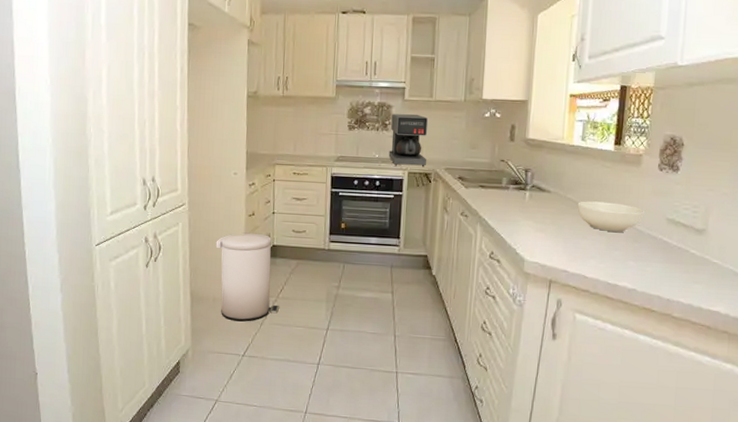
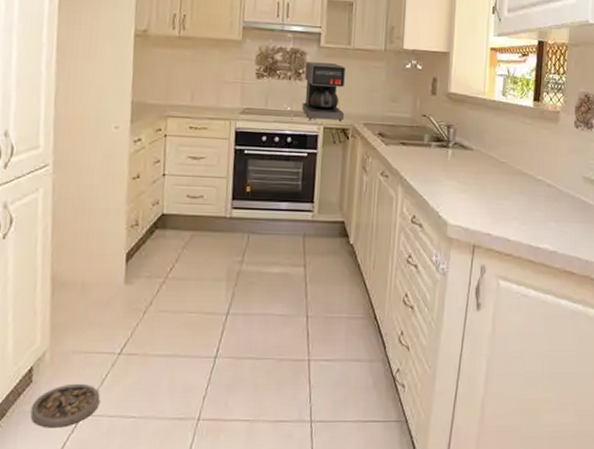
pet bowl: none [179,376,230,409] -> present [30,383,100,428]
pedal bin: present [215,232,280,322] -> none [87,199,169,311]
bowl: present [577,201,645,232] -> none [499,159,564,192]

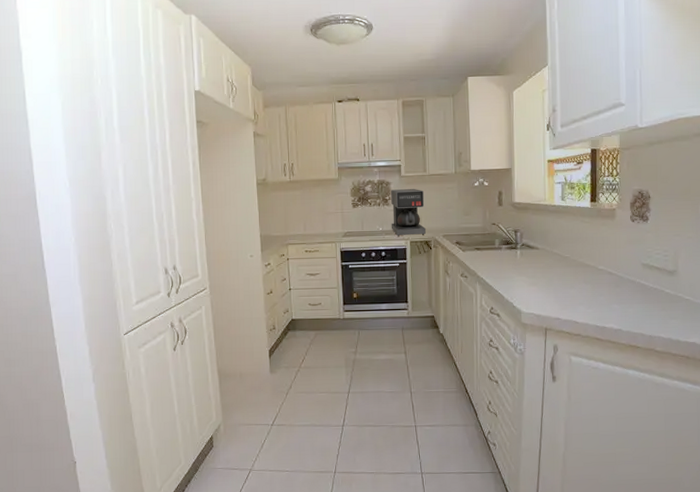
pet bowl: present [30,383,100,428] -> none [215,447,262,479]

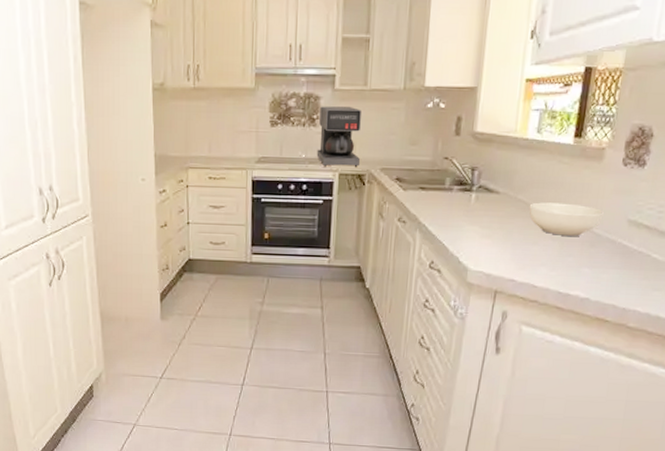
bowl: none [563,253,623,280] -> present [529,202,605,236]

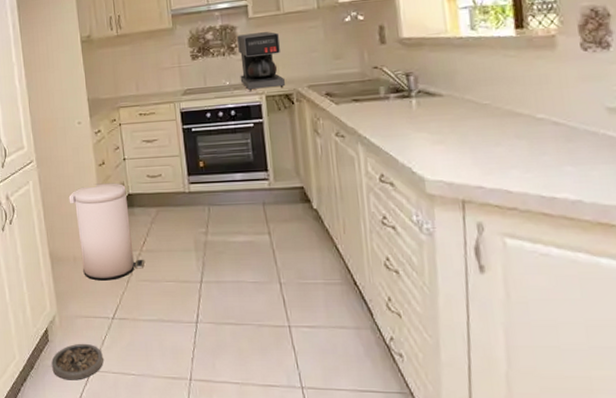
pet bowl: none [95,399,148,433] -> present [51,343,104,380]
pedal bin: none [125,245,199,342] -> present [68,183,145,281]
bowl: present [529,202,605,236] -> none [480,97,575,133]

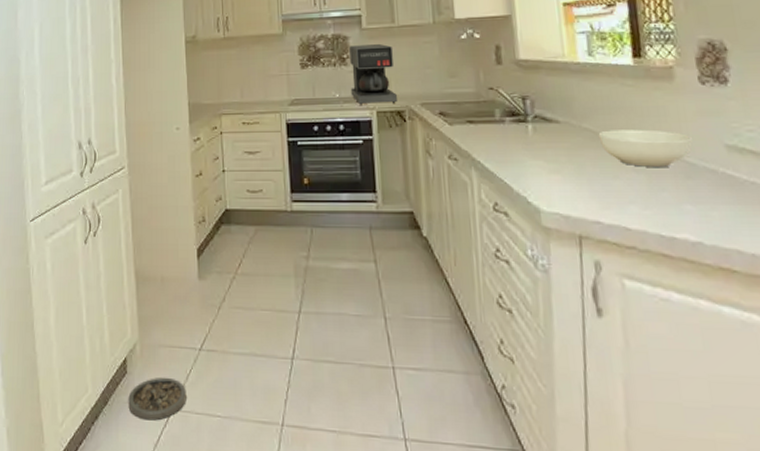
pedal bin: present [68,183,145,281] -> none [160,196,240,306]
bowl: none [480,97,575,133] -> present [598,129,694,167]

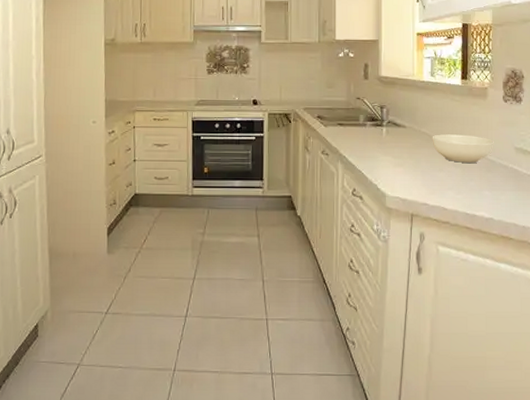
pet bowl: present [128,377,186,421] -> none [38,338,92,375]
coffee maker: present [349,43,397,105] -> none [248,56,285,108]

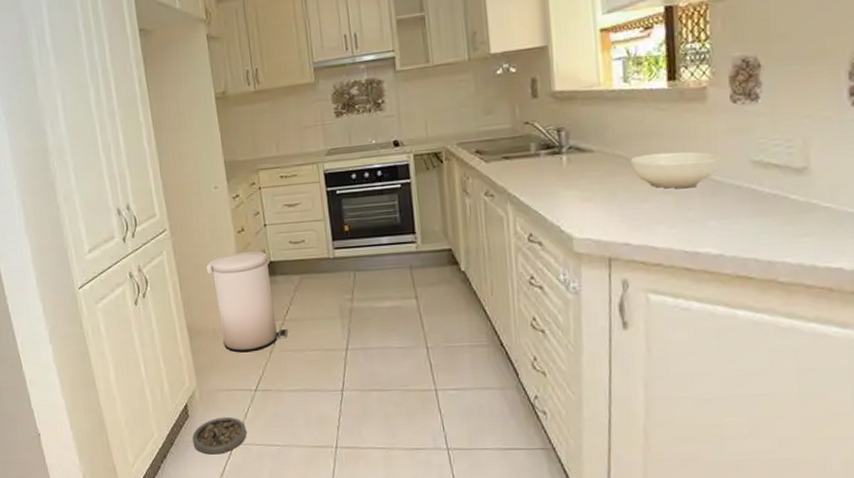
pet bowl: none [38,338,92,375] -> present [192,417,247,455]
pedal bin: none [75,182,144,276] -> present [206,250,289,353]

